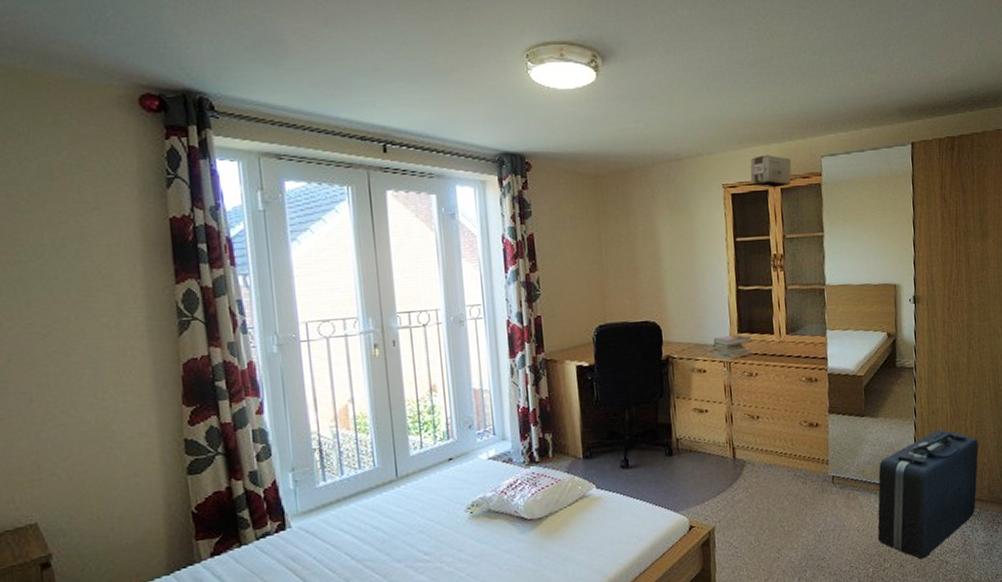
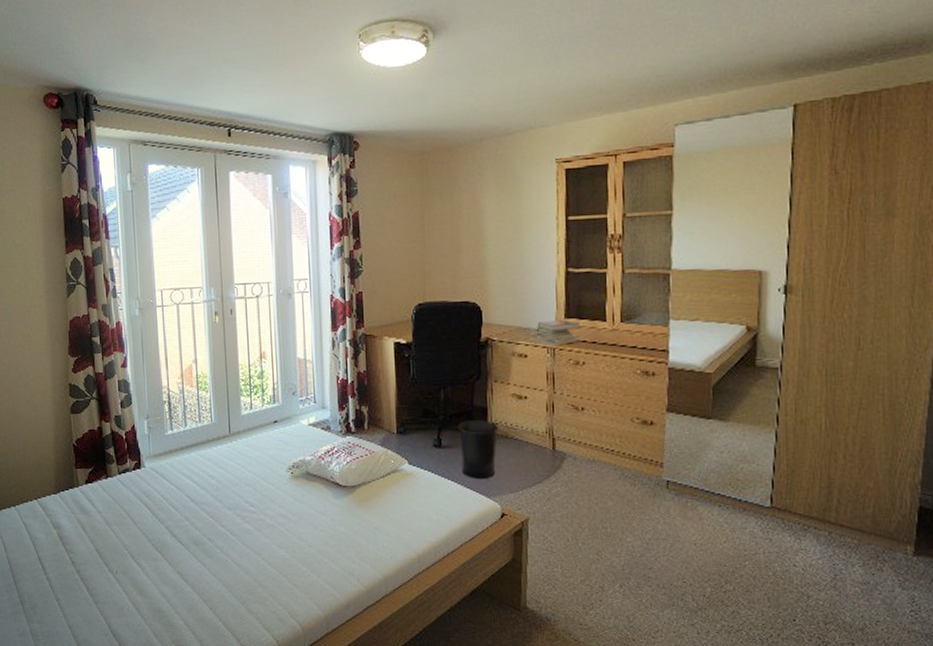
waste bin: none [644,436,683,495] -> present [459,420,499,478]
box: present [750,155,792,188] -> none [588,125,638,162]
suitcase: present [877,429,979,560] -> none [719,442,863,588]

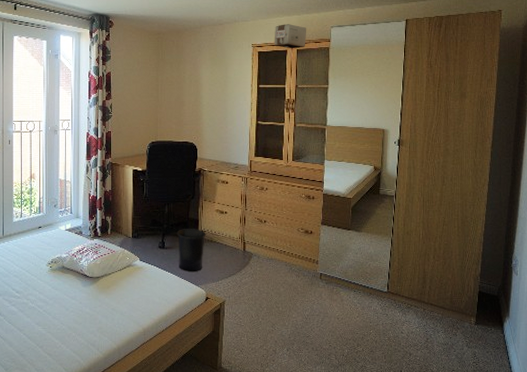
books: present [535,319,581,346] -> none [233,157,265,176]
box: none [588,125,638,162] -> present [274,24,307,49]

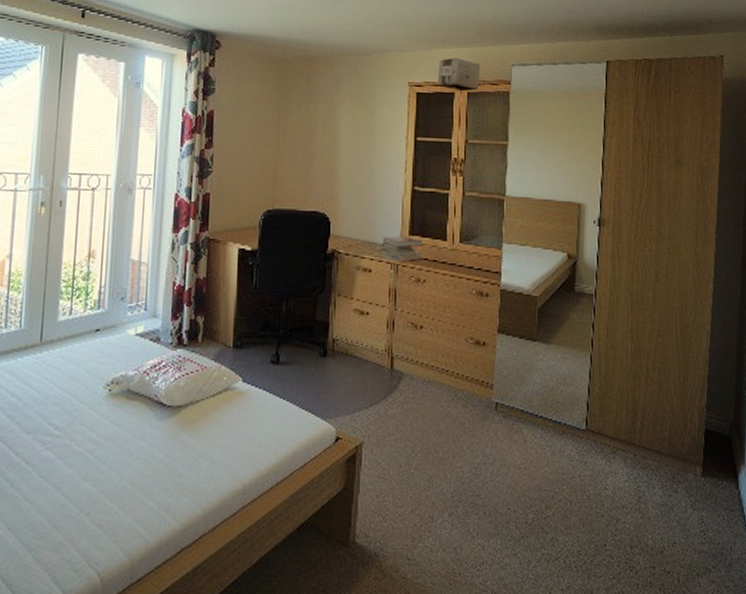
waste bin: present [178,229,206,271] -> none [298,336,339,398]
books: none [233,157,265,176] -> present [379,236,423,263]

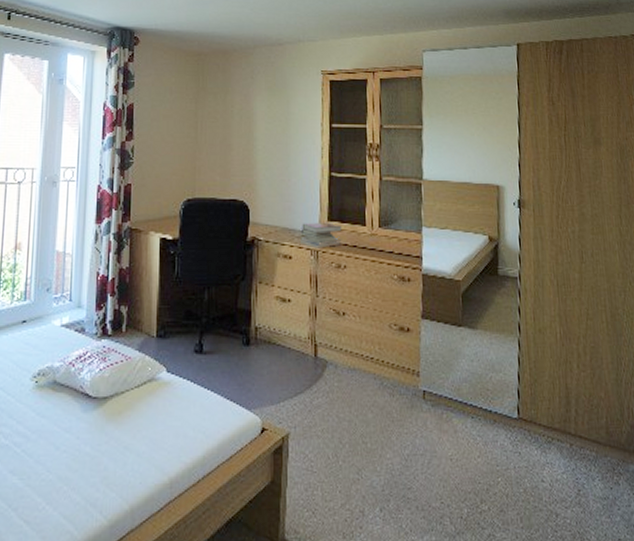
box: present [437,58,481,92] -> none [349,46,392,78]

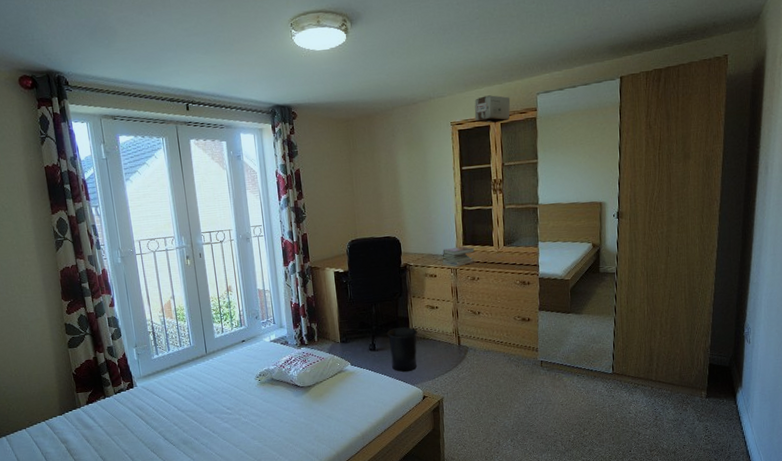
waste bin: none [221,324,262,388] -> present [387,327,418,372]
box: none [349,46,392,78] -> present [474,95,511,124]

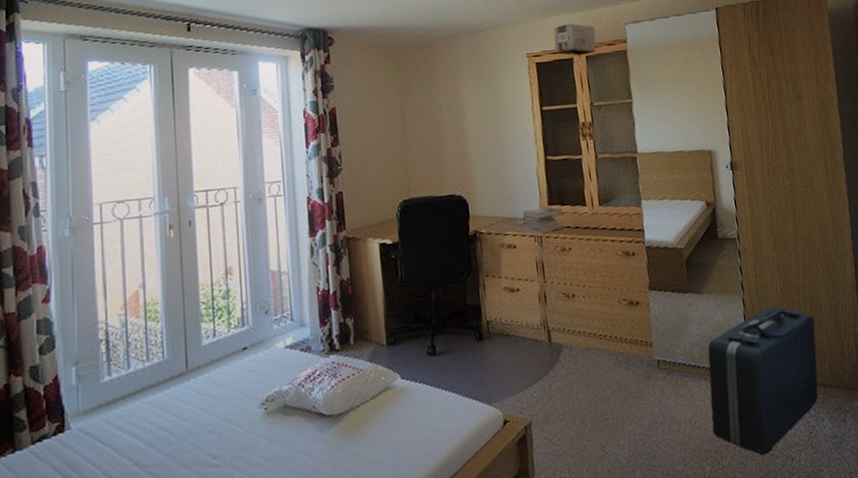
waste bin: present [387,327,418,372] -> none [452,319,494,386]
suitcase: none [578,324,673,430] -> present [707,305,818,456]

